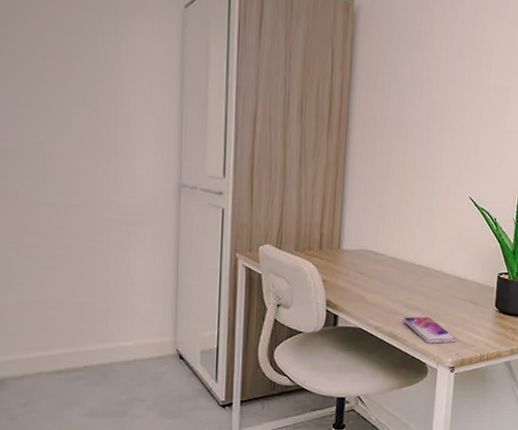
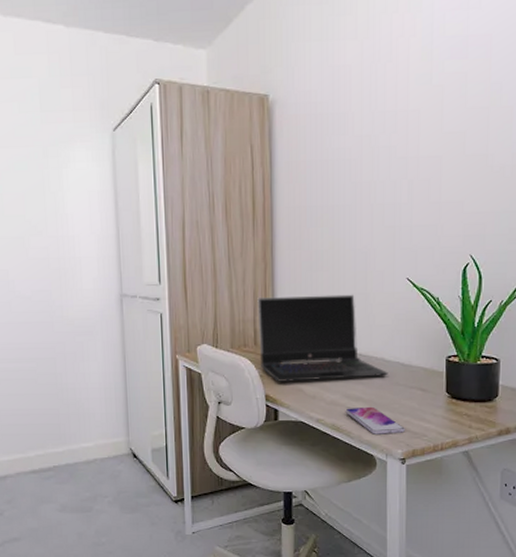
laptop computer: none [324,202,446,289] -> present [257,294,388,382]

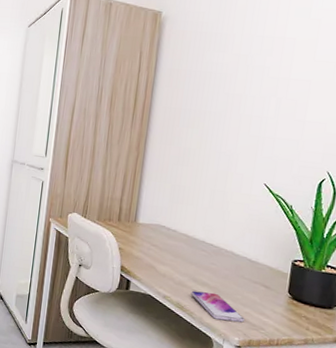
laptop computer: present [257,294,388,382] -> none [121,181,236,268]

